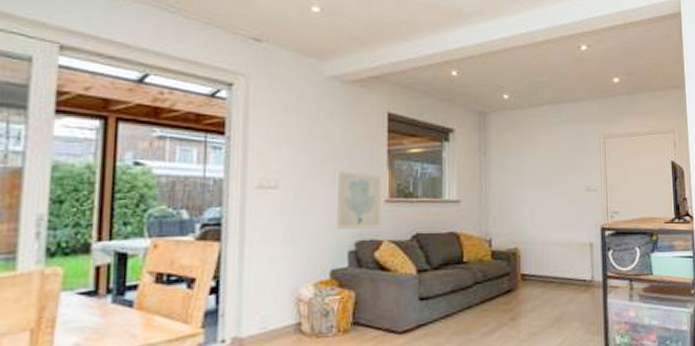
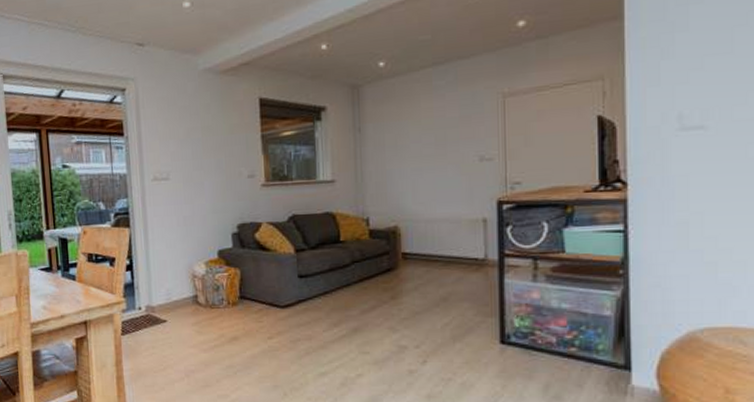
wall art: present [336,171,383,229] -> none [216,159,260,214]

